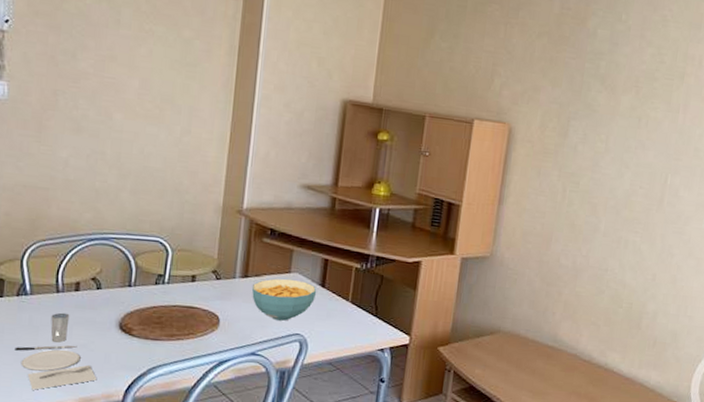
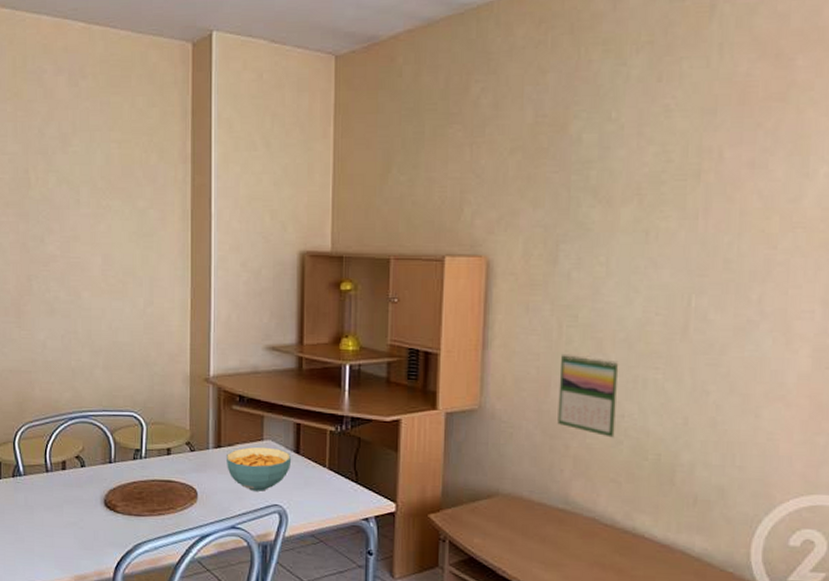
place setting: present [14,312,97,390] -> none [15,491,89,568]
calendar: none [554,214,608,288] -> present [557,353,619,438]

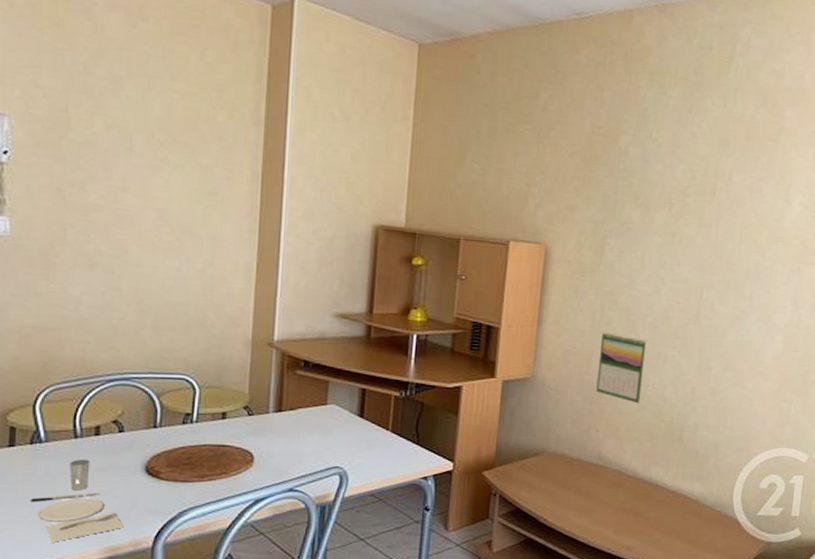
place setting: none [15,491,89,568] -> present [30,459,124,542]
cereal bowl: present [225,446,292,492] -> none [286,411,355,454]

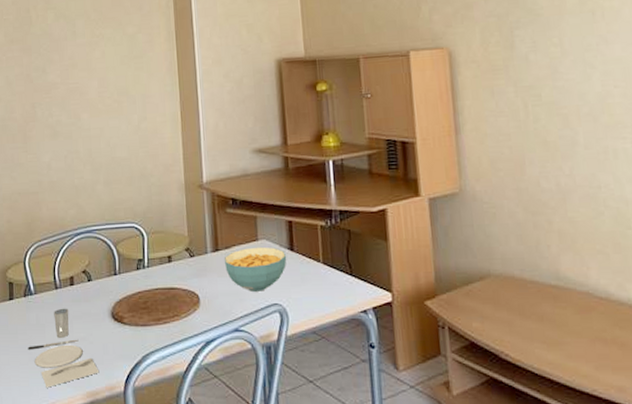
cereal bowl: none [286,411,355,454] -> present [223,246,287,292]
calendar: present [596,332,647,404] -> none [531,131,595,210]

